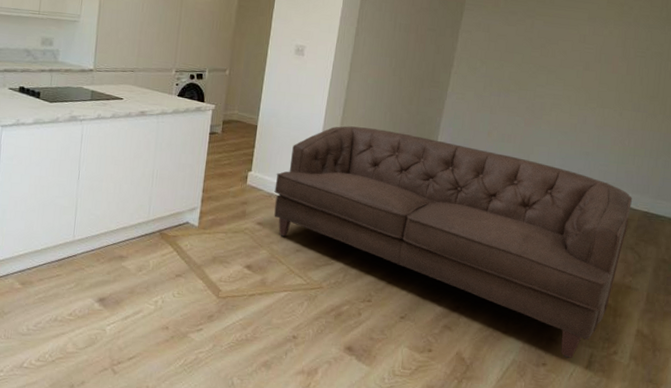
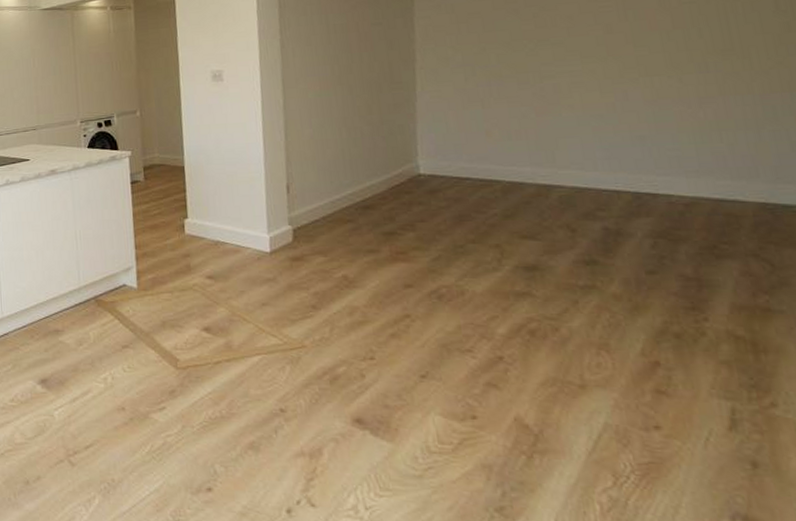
sofa: present [274,126,632,359] -> none [218,148,740,418]

